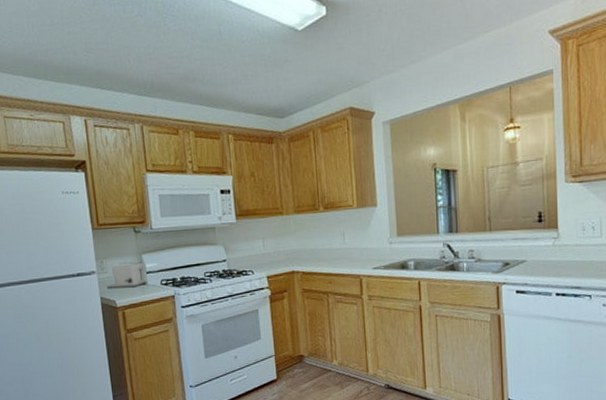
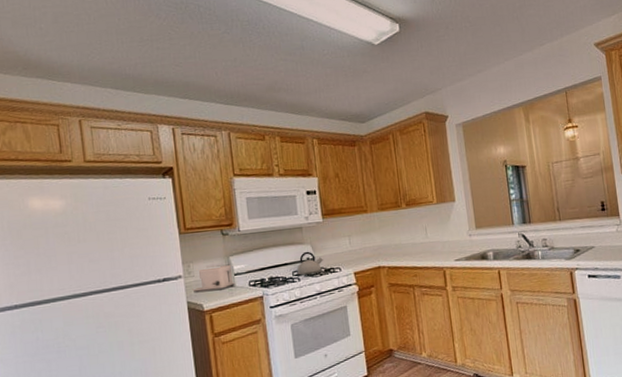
kettle: none [209,252,236,277] -> present [297,251,323,276]

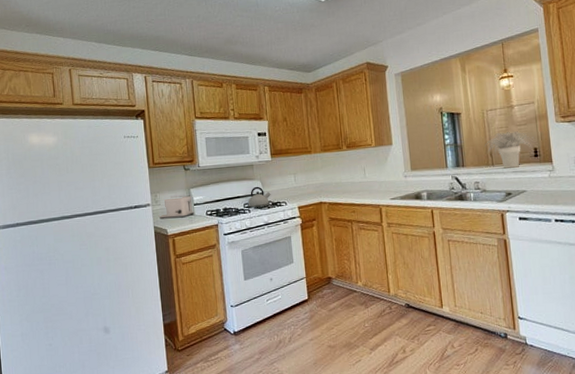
potted plant: none [551,184,602,224] -> present [485,131,535,169]

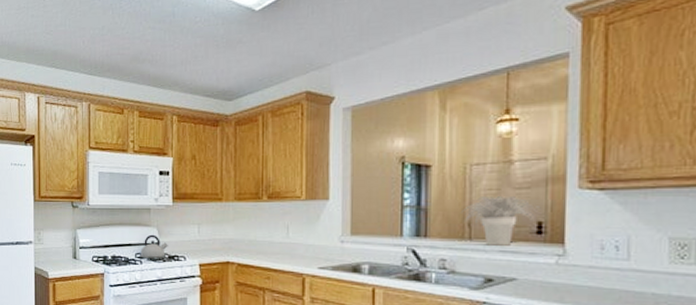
toaster: present [158,195,195,220] -> none [40,236,79,262]

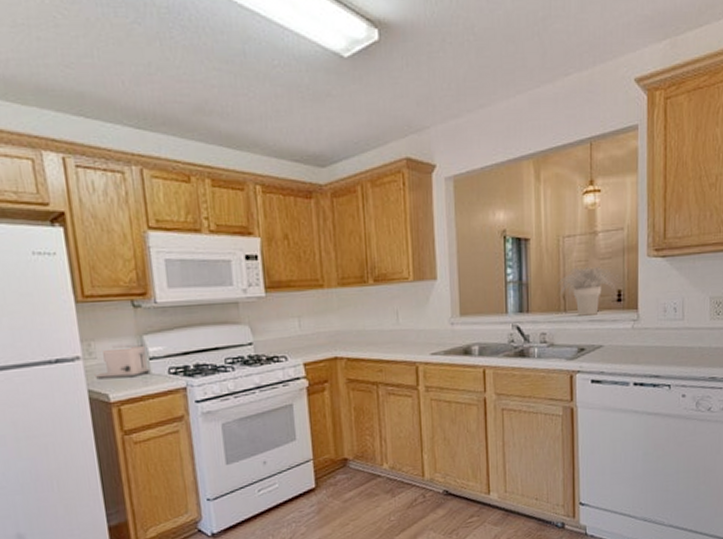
toaster: none [40,236,79,262] -> present [94,345,151,380]
kettle: present [140,234,168,259] -> none [230,333,265,364]

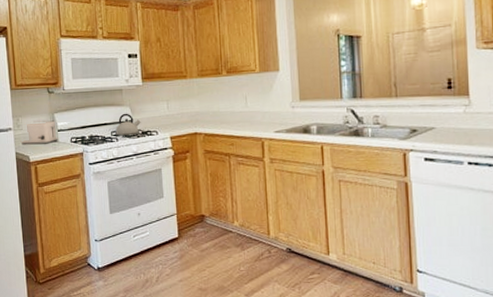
kettle: none [230,333,265,364] -> present [115,113,141,136]
potted plant: present [557,266,620,316] -> none [388,58,450,101]

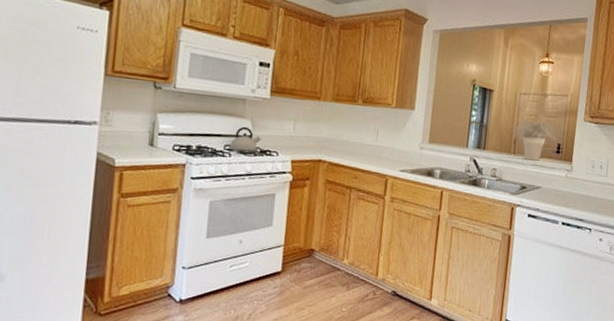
toaster: present [20,120,58,145] -> none [106,118,159,149]
potted plant: none [388,58,450,101] -> present [511,120,561,161]

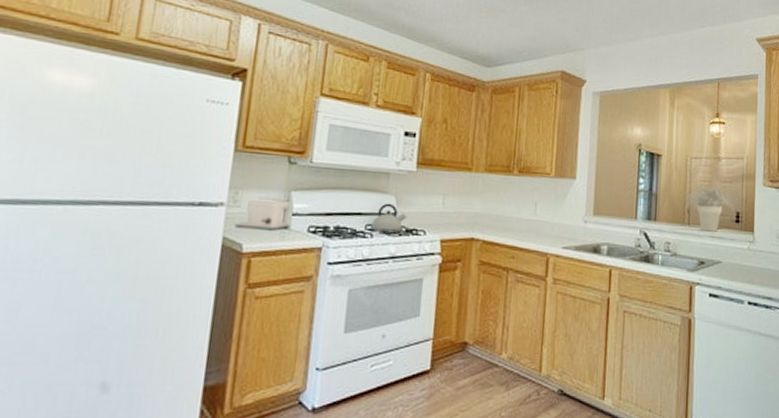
toaster: none [106,118,159,149] -> present [233,198,293,232]

